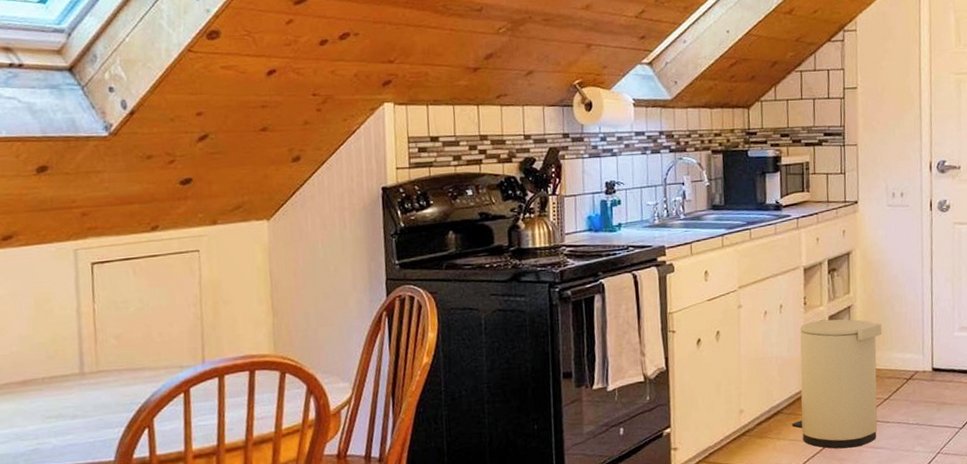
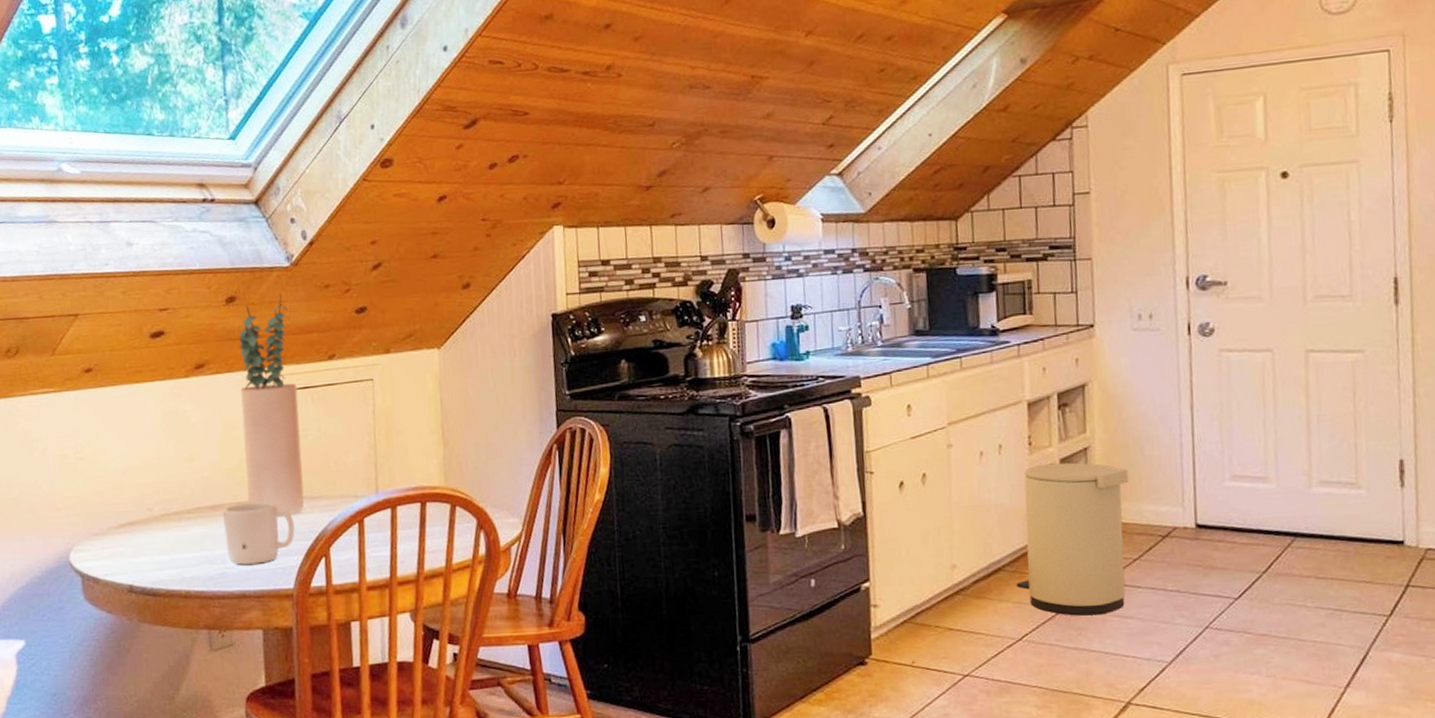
mug: none [34,375,116,440] -> present [222,501,295,565]
vase: none [51,163,126,391] -> present [239,293,305,518]

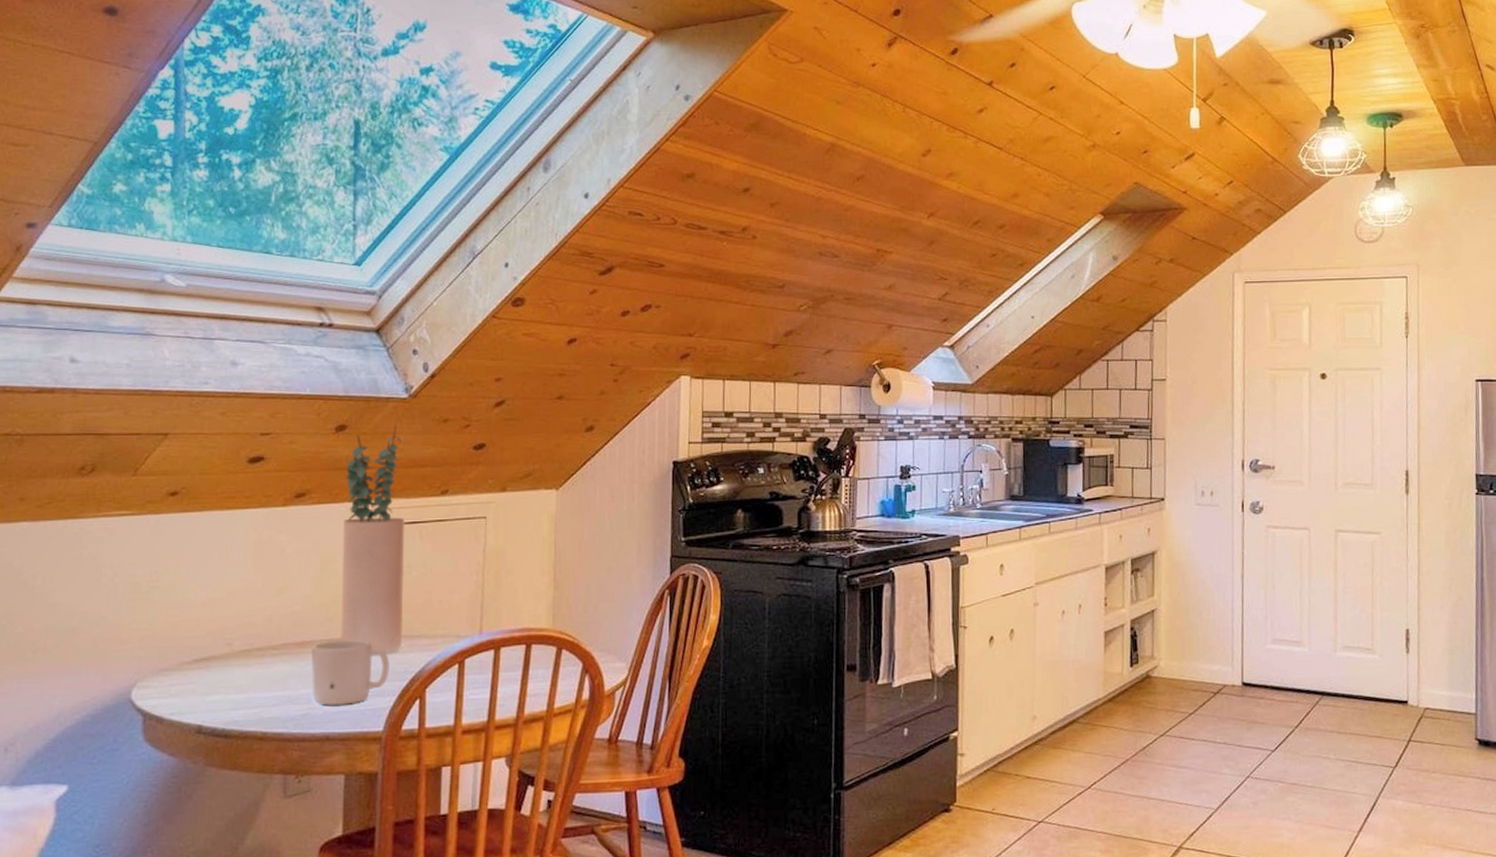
pedal bin: present [1016,462,1129,616] -> none [1088,623,1188,766]

